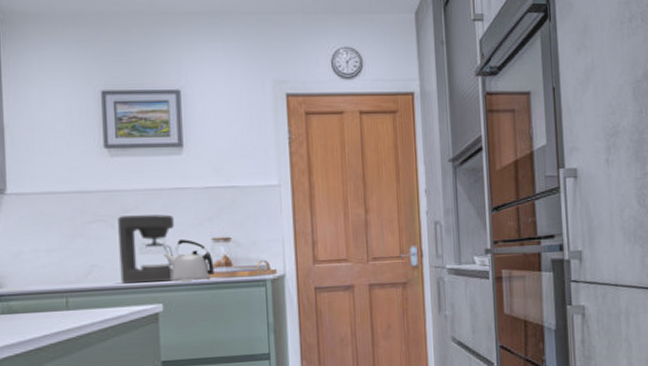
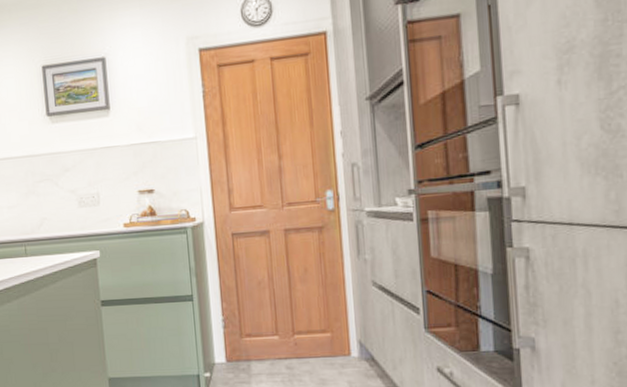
coffee maker: present [118,214,174,284] -> none [60,171,107,234]
kettle: present [163,238,214,282] -> none [98,192,141,231]

